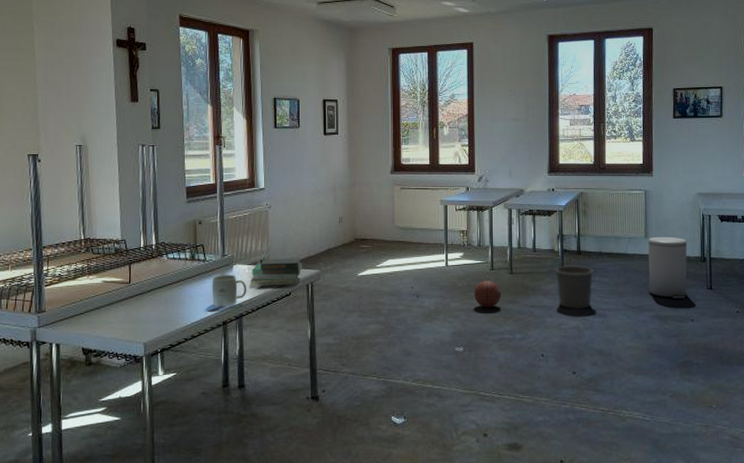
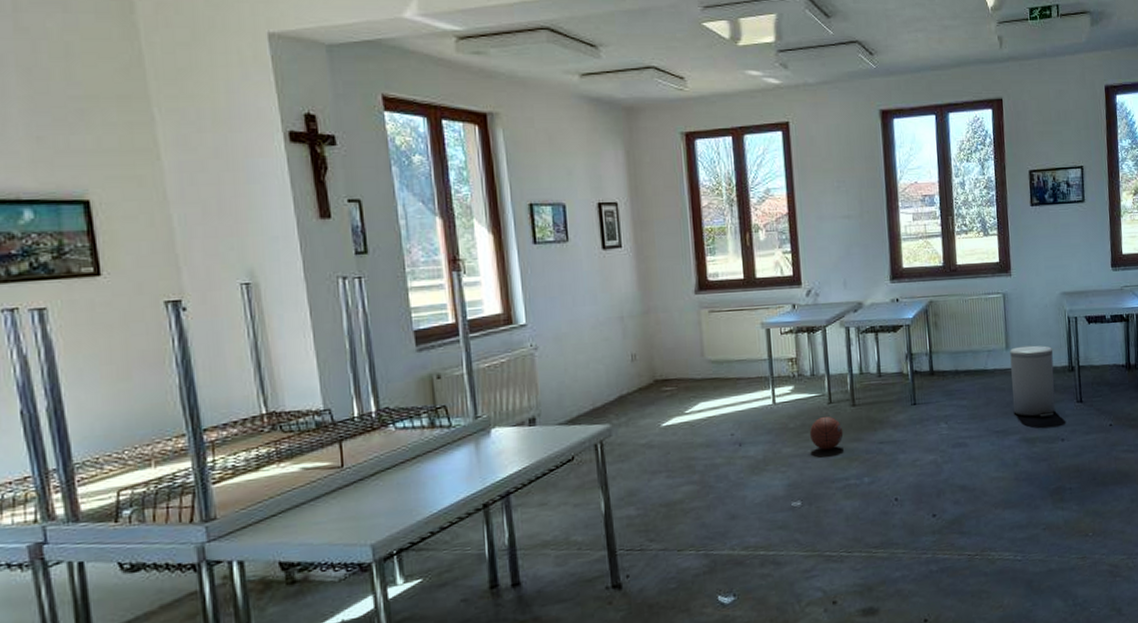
mug: present [211,275,247,307] -> none [462,441,514,486]
books: present [250,258,303,286] -> none [516,411,587,454]
bucket: present [555,265,594,309] -> none [905,388,951,441]

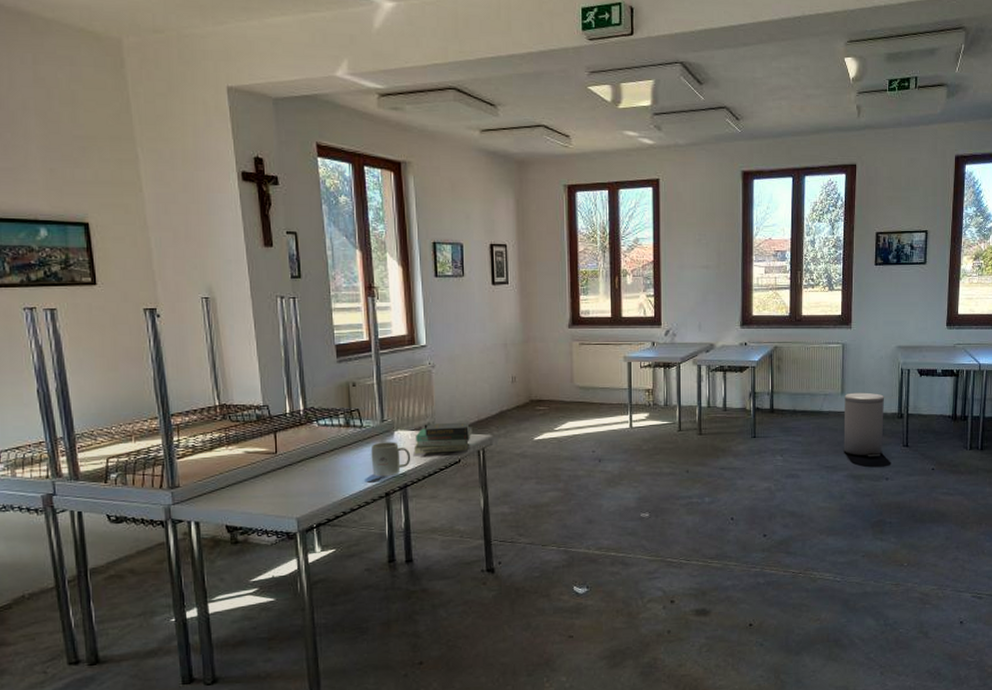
mug: none [462,441,514,486] -> present [371,442,411,477]
books: none [516,411,587,454] -> present [414,422,473,454]
basketball: present [810,416,844,450] -> none [661,441,690,471]

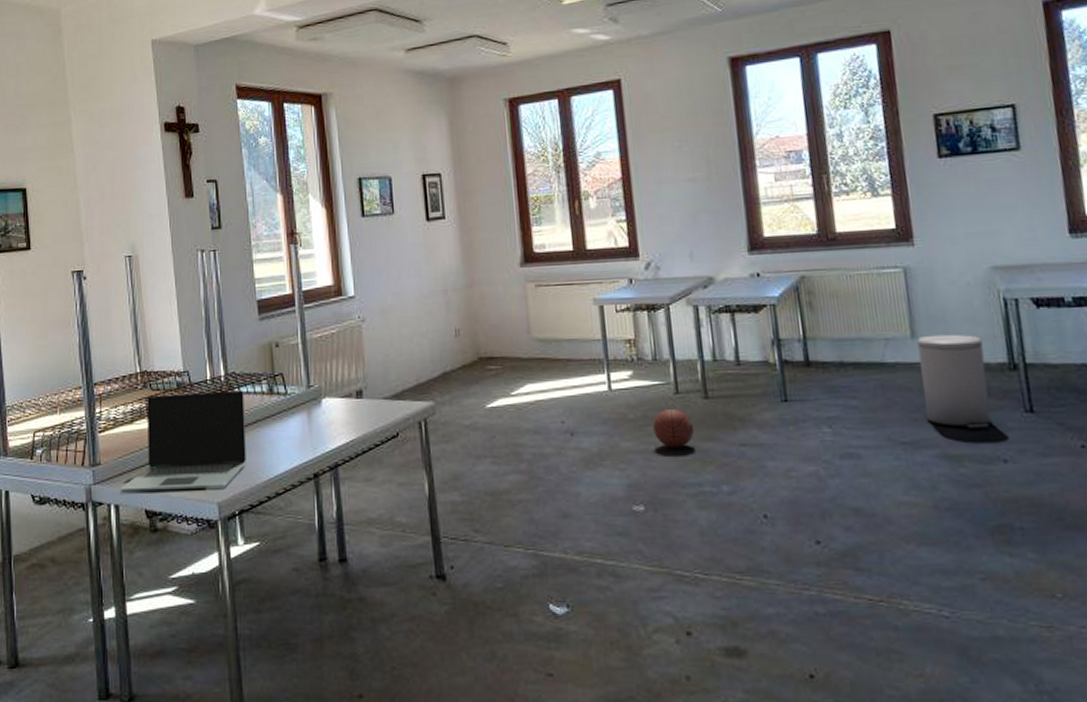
laptop: none [201,423,324,511] -> present [121,390,246,492]
mug: present [371,442,411,477] -> none [296,411,342,454]
books: present [414,422,473,454] -> none [344,386,412,426]
basketball: none [661,441,690,471] -> present [653,408,695,448]

